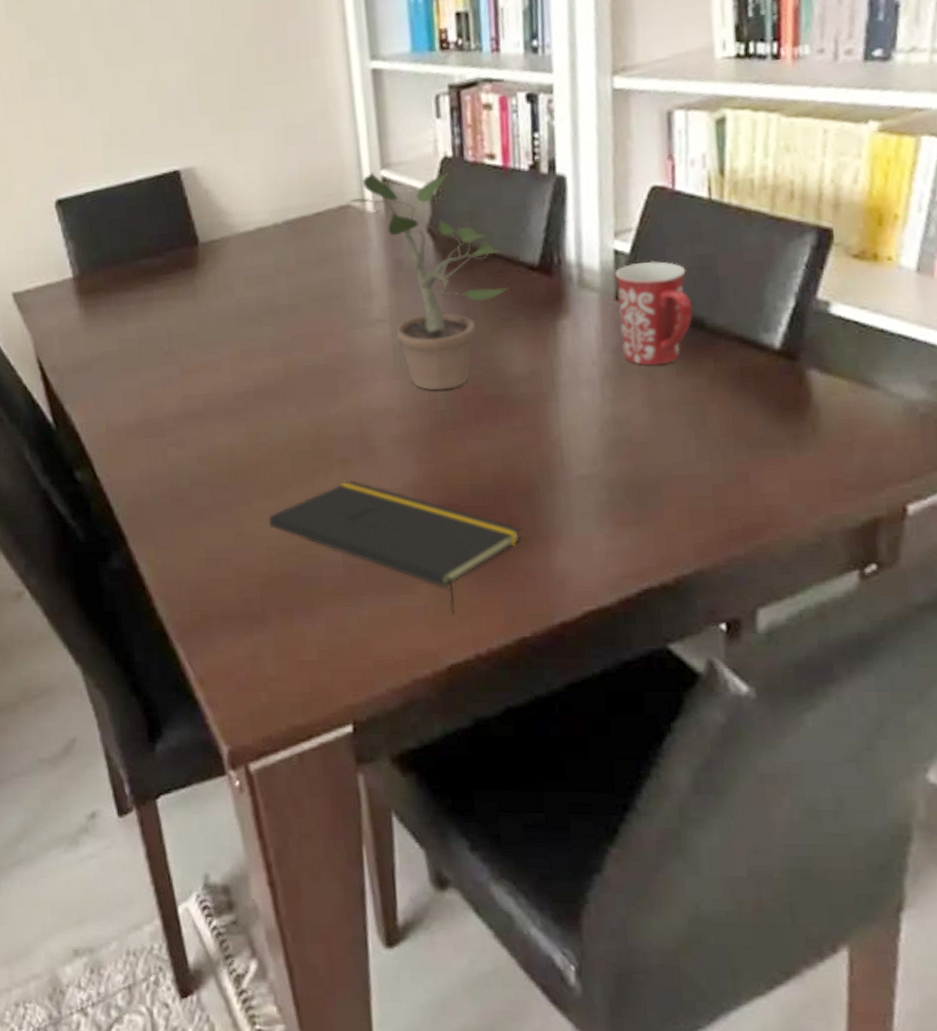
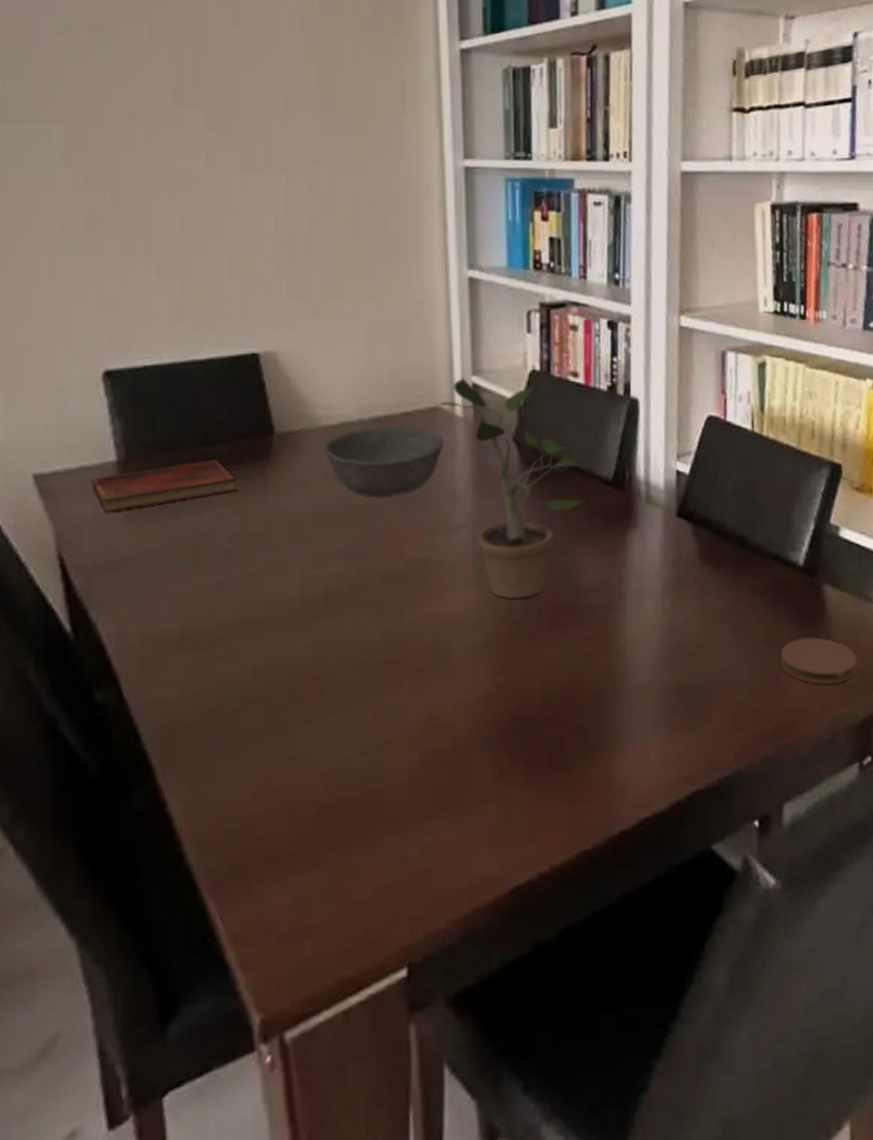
diary: none [55,270,172,323] -> present [91,459,237,513]
bowl: none [243,226,357,296] -> present [323,426,444,496]
notepad: present [268,480,521,616] -> none [329,694,587,834]
mug: present [614,260,693,366] -> none [676,482,738,579]
coaster: none [751,428,856,483] -> present [780,637,857,685]

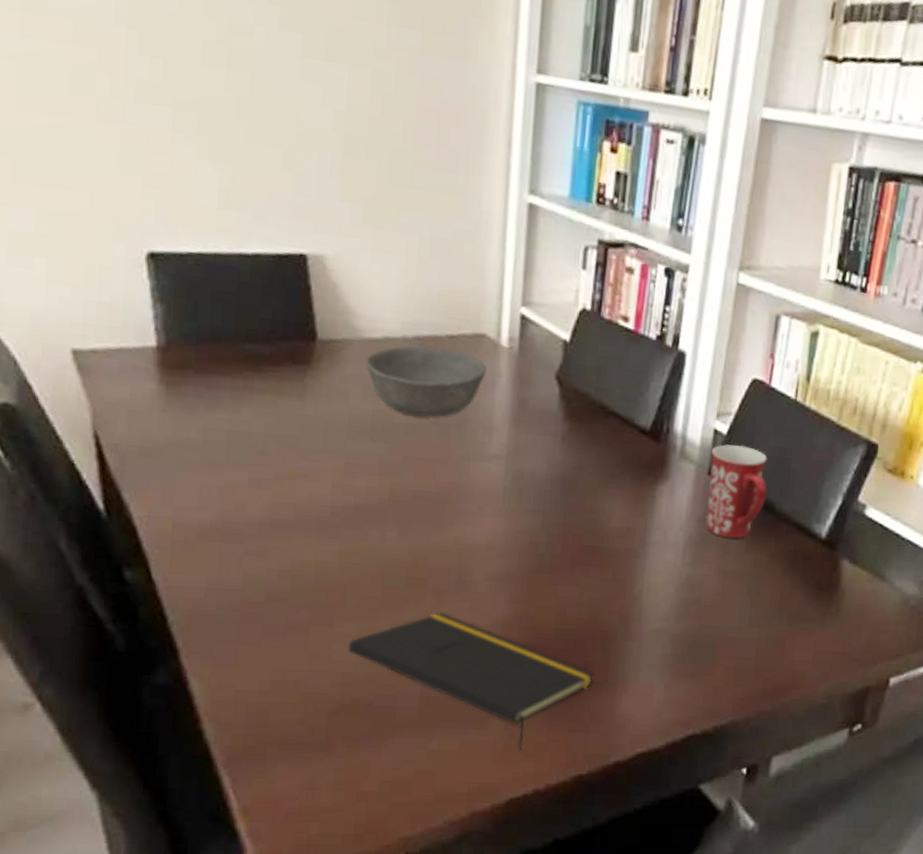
diary: present [91,459,237,513] -> none [130,358,276,398]
notepad: none [329,694,587,834] -> present [348,612,595,752]
potted plant: present [435,377,585,599] -> none [481,306,621,535]
mug: none [676,482,738,579] -> present [705,444,767,539]
coaster: present [780,637,857,685] -> none [789,606,863,654]

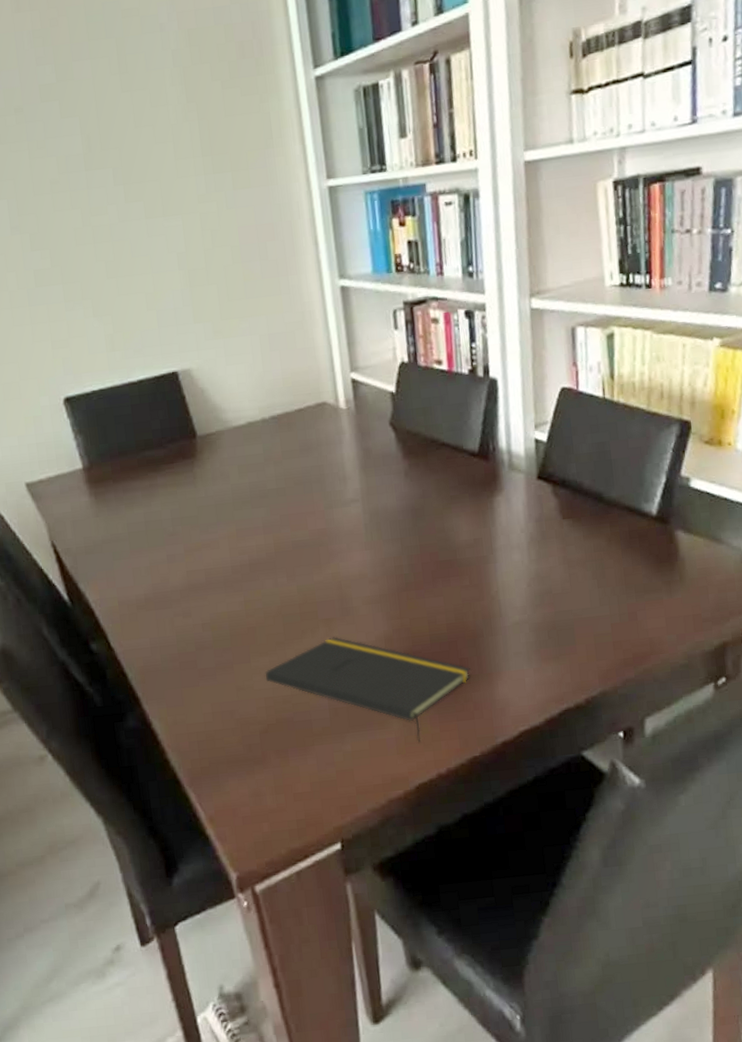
bowl: present [365,345,487,417] -> none [236,421,333,481]
mug: present [705,444,767,539] -> none [535,447,594,532]

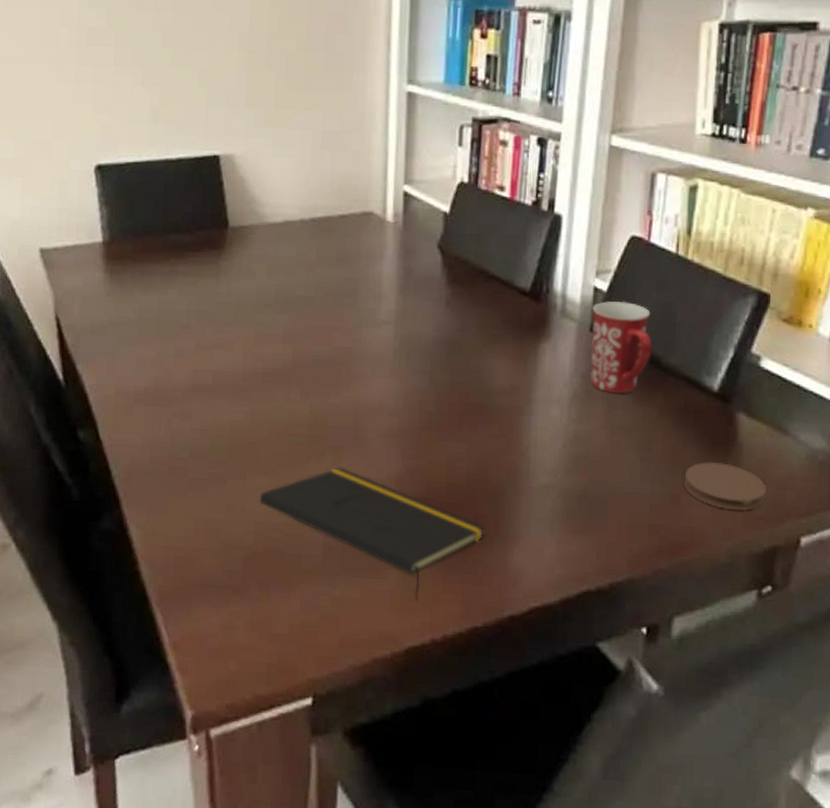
mug: none [535,447,594,532] -> present [590,301,652,394]
coaster: none [638,577,710,618] -> present [684,461,766,511]

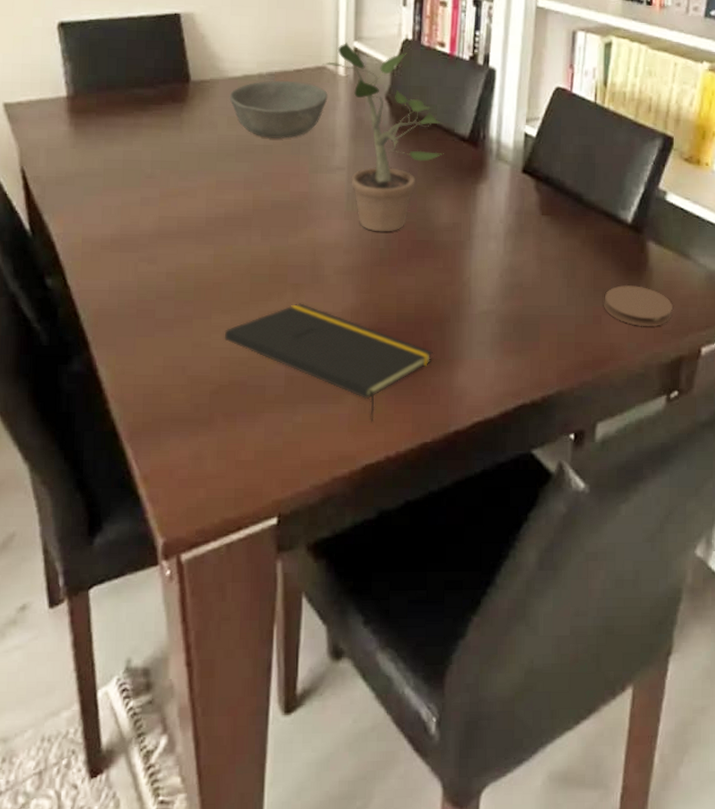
bowl: none [269,226,375,289] -> present [229,80,328,139]
potted plant: none [369,185,502,394] -> present [322,42,444,232]
mug: present [590,301,652,394] -> none [522,145,575,228]

